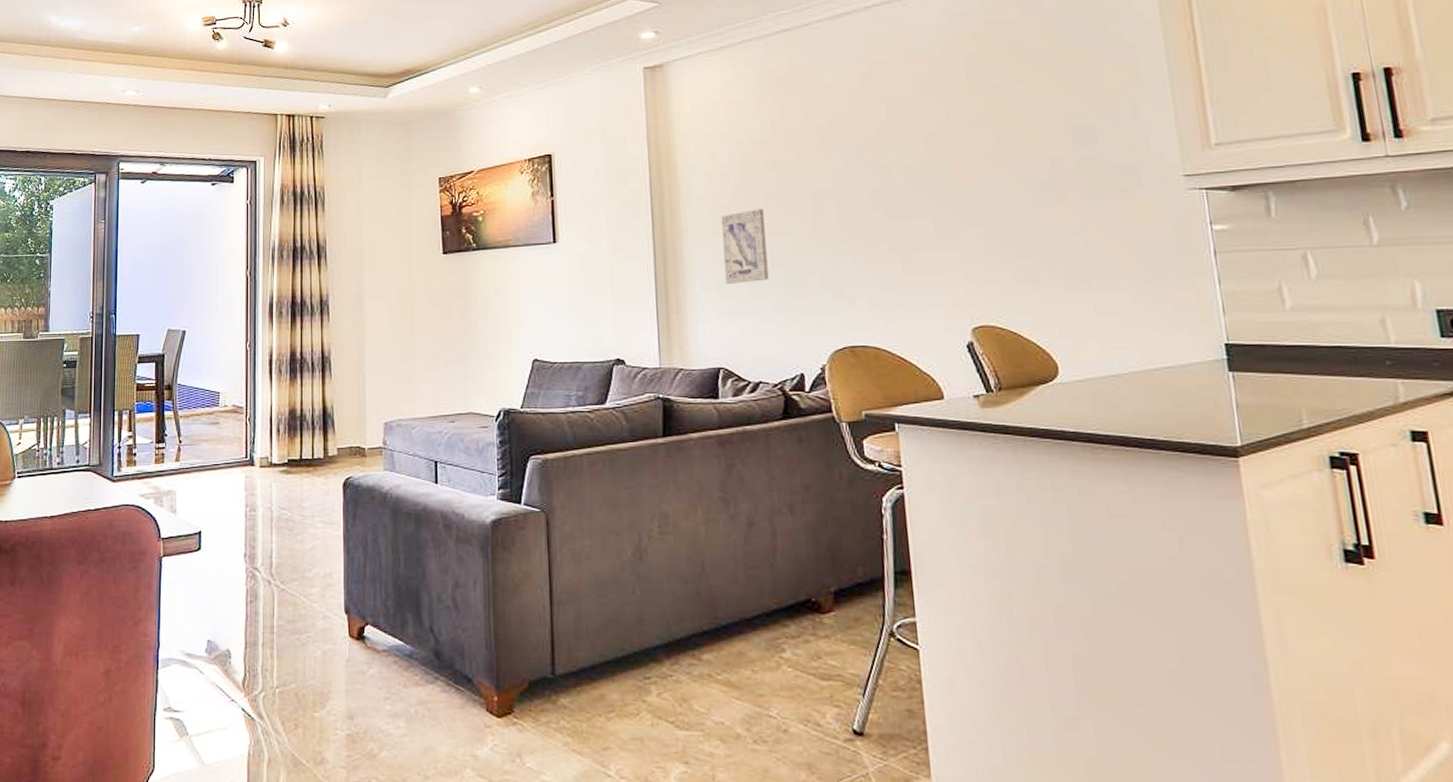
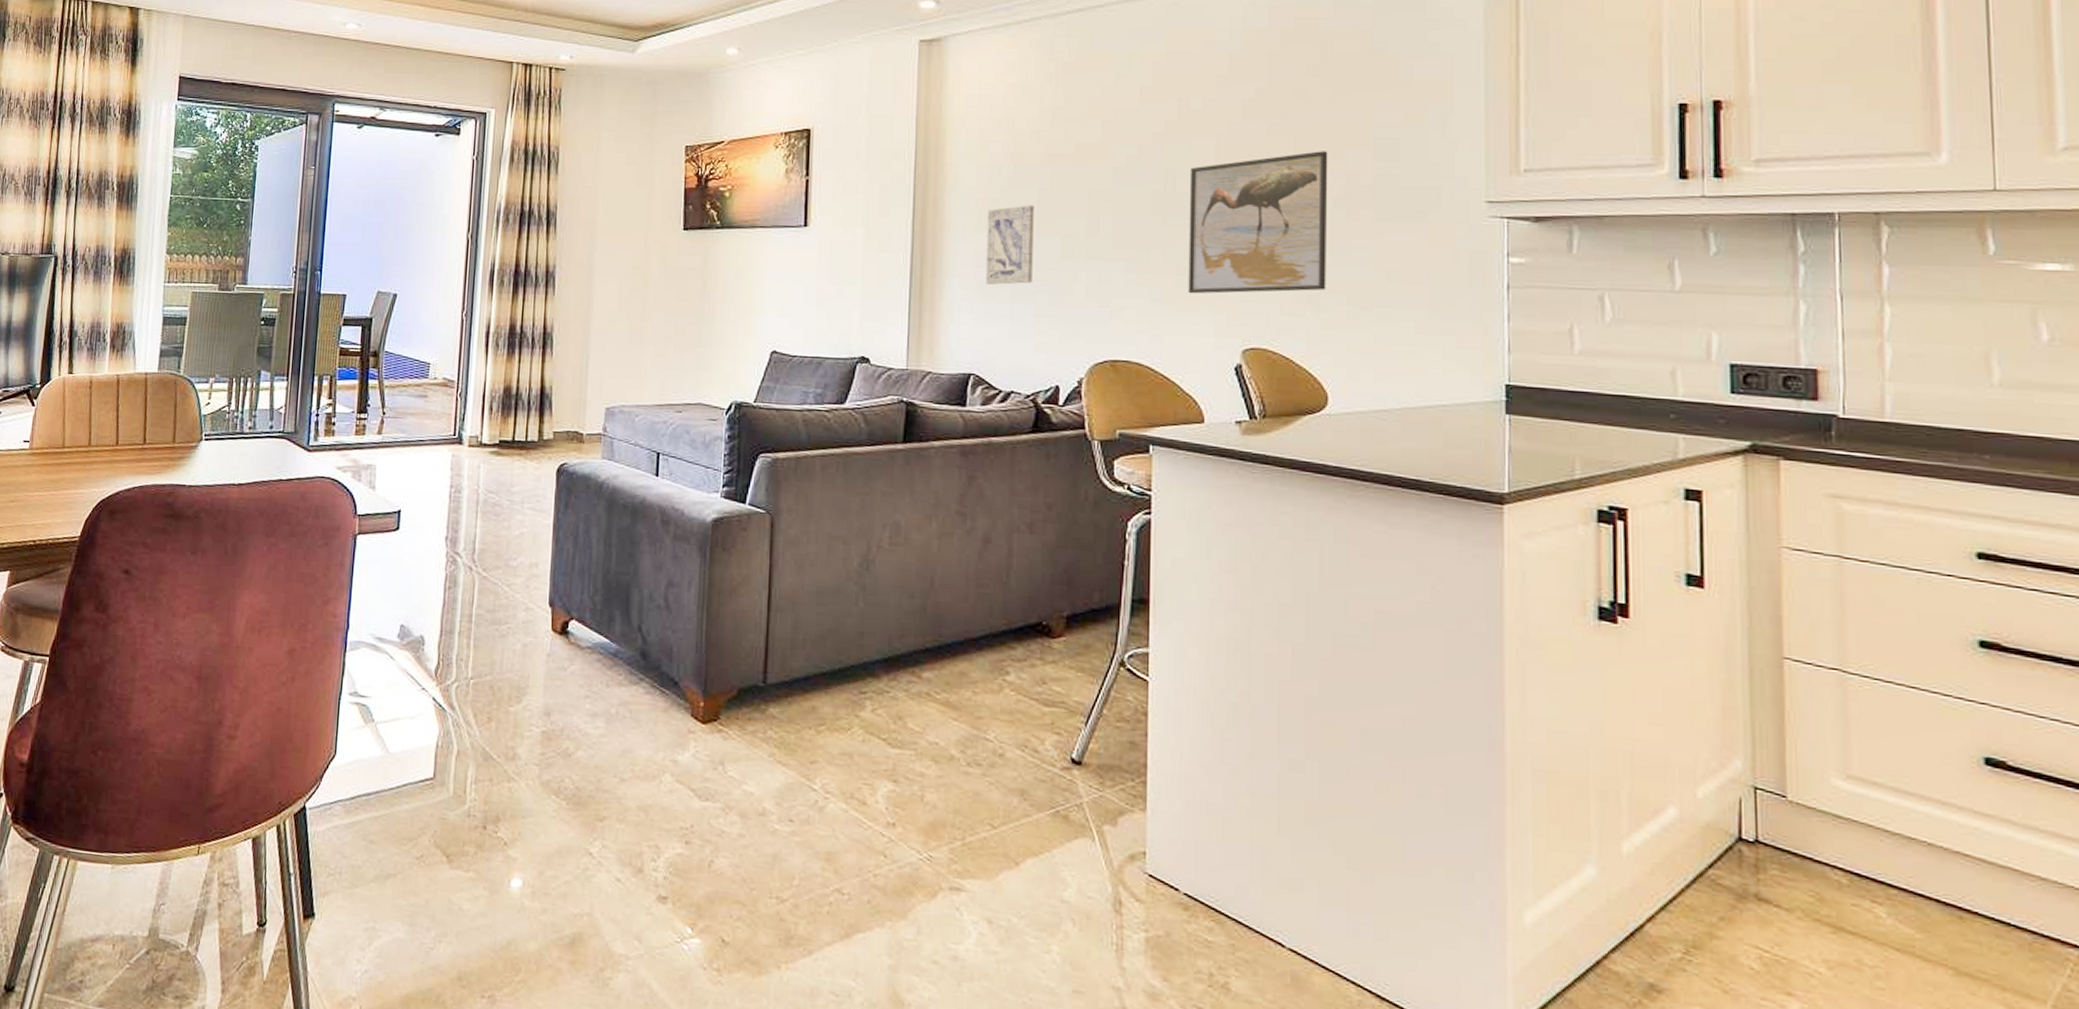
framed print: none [904,140,1044,280] -> present [1188,151,1328,294]

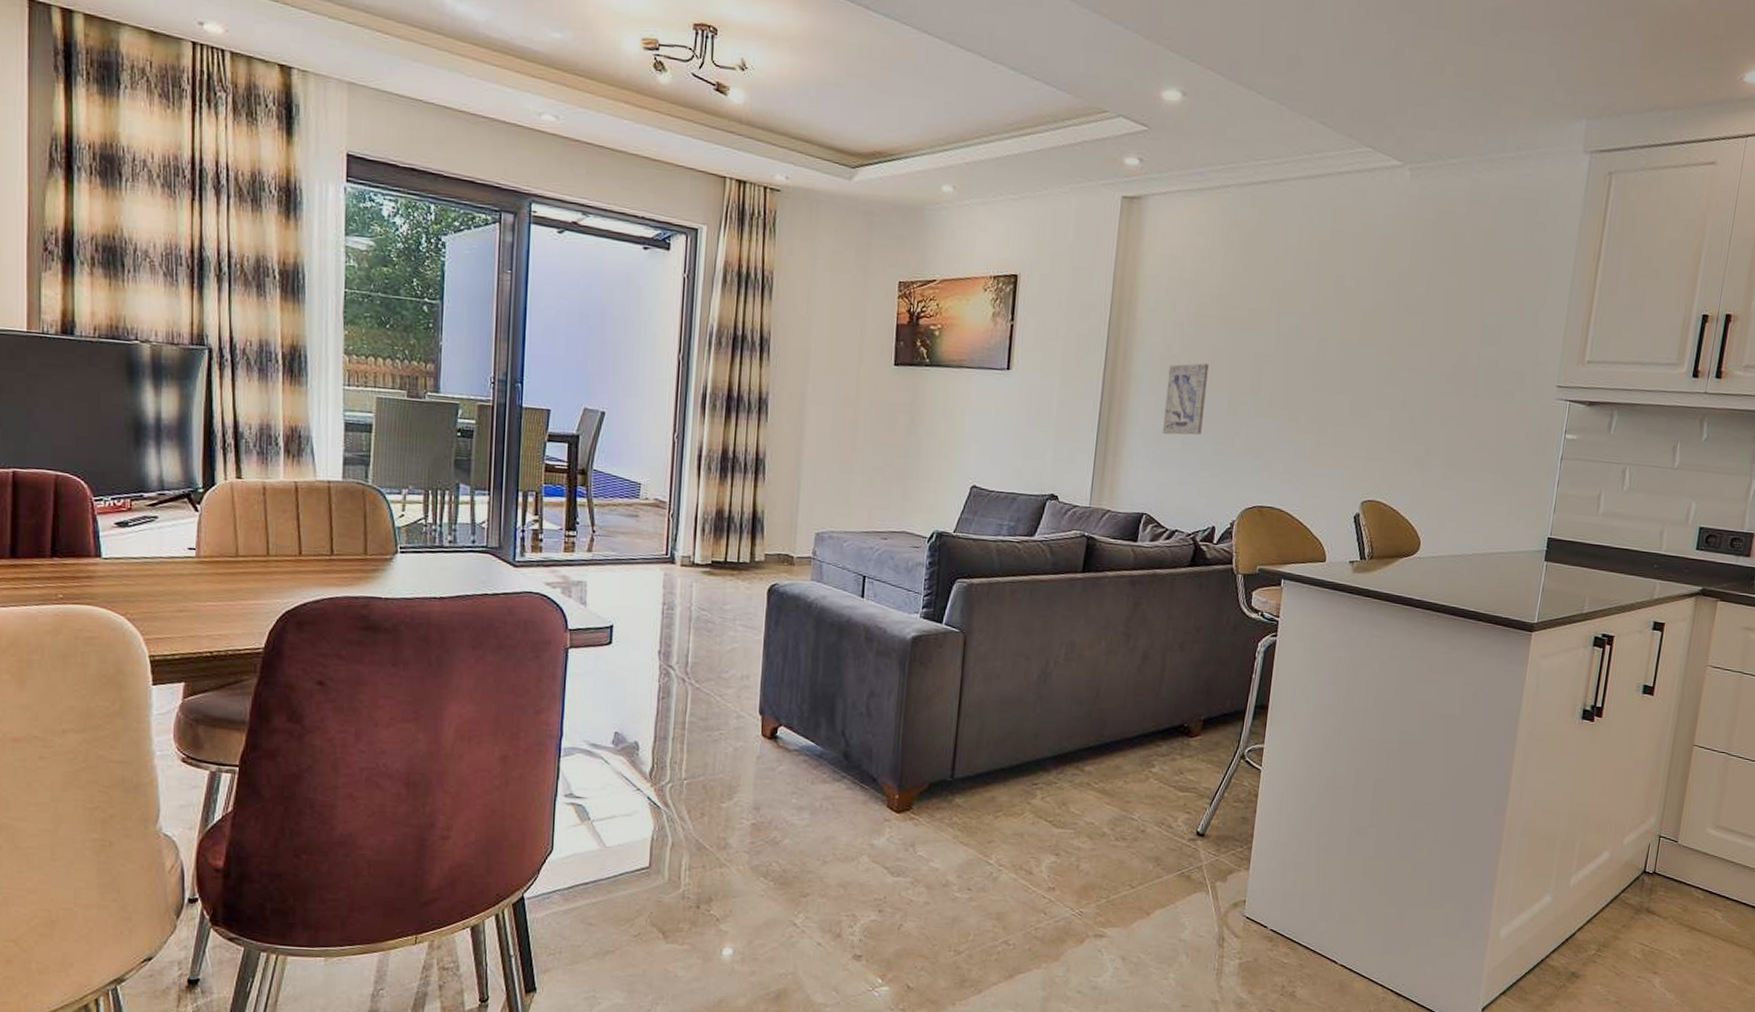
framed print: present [1188,151,1328,294] -> none [1325,332,1447,454]

